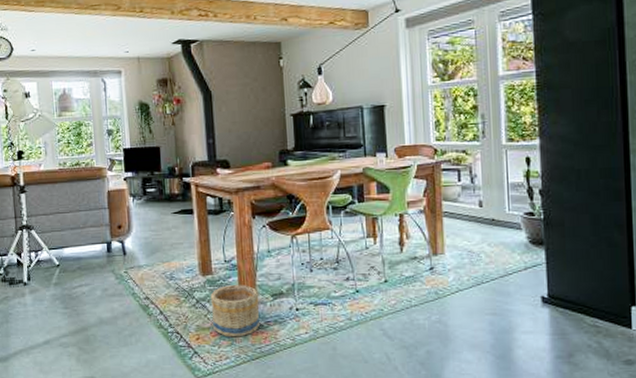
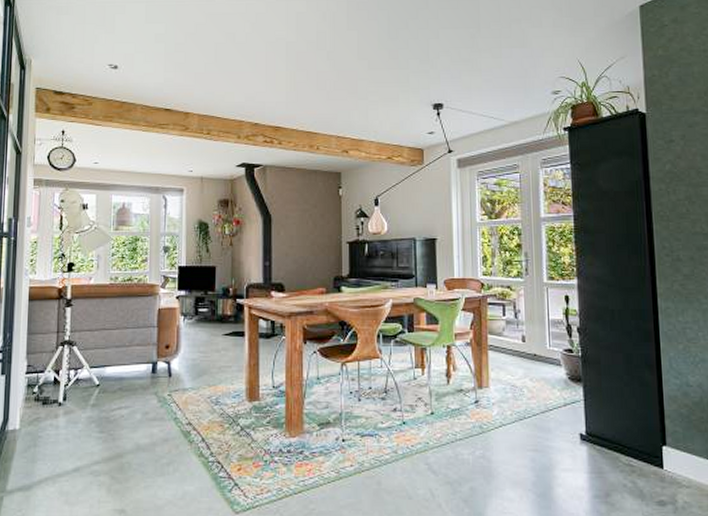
basket: present [210,285,259,337] -> none [255,413,305,469]

